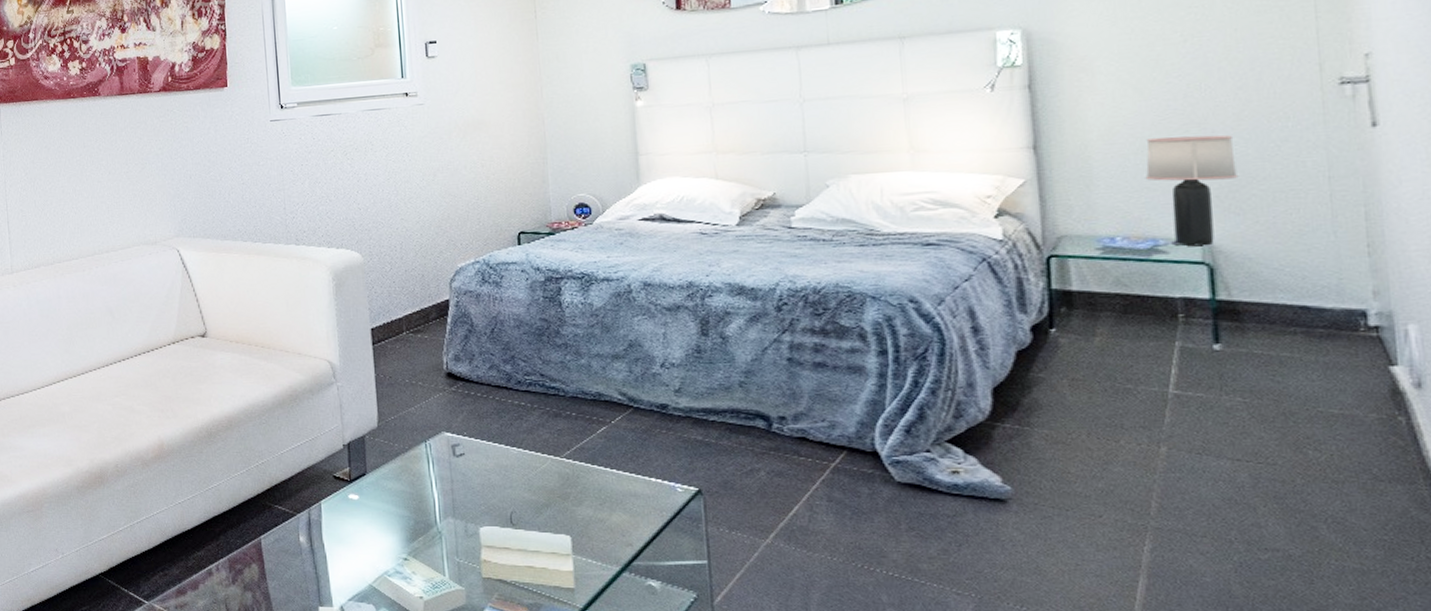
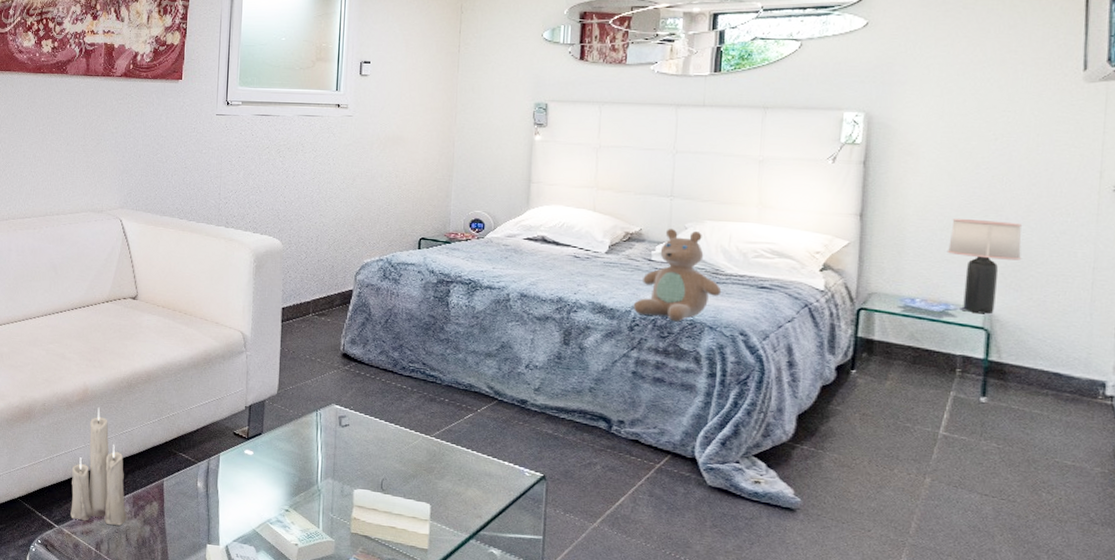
candle: none [156,462,224,596] -> present [70,407,127,526]
teddy bear: none [777,189,881,295] -> present [633,229,722,322]

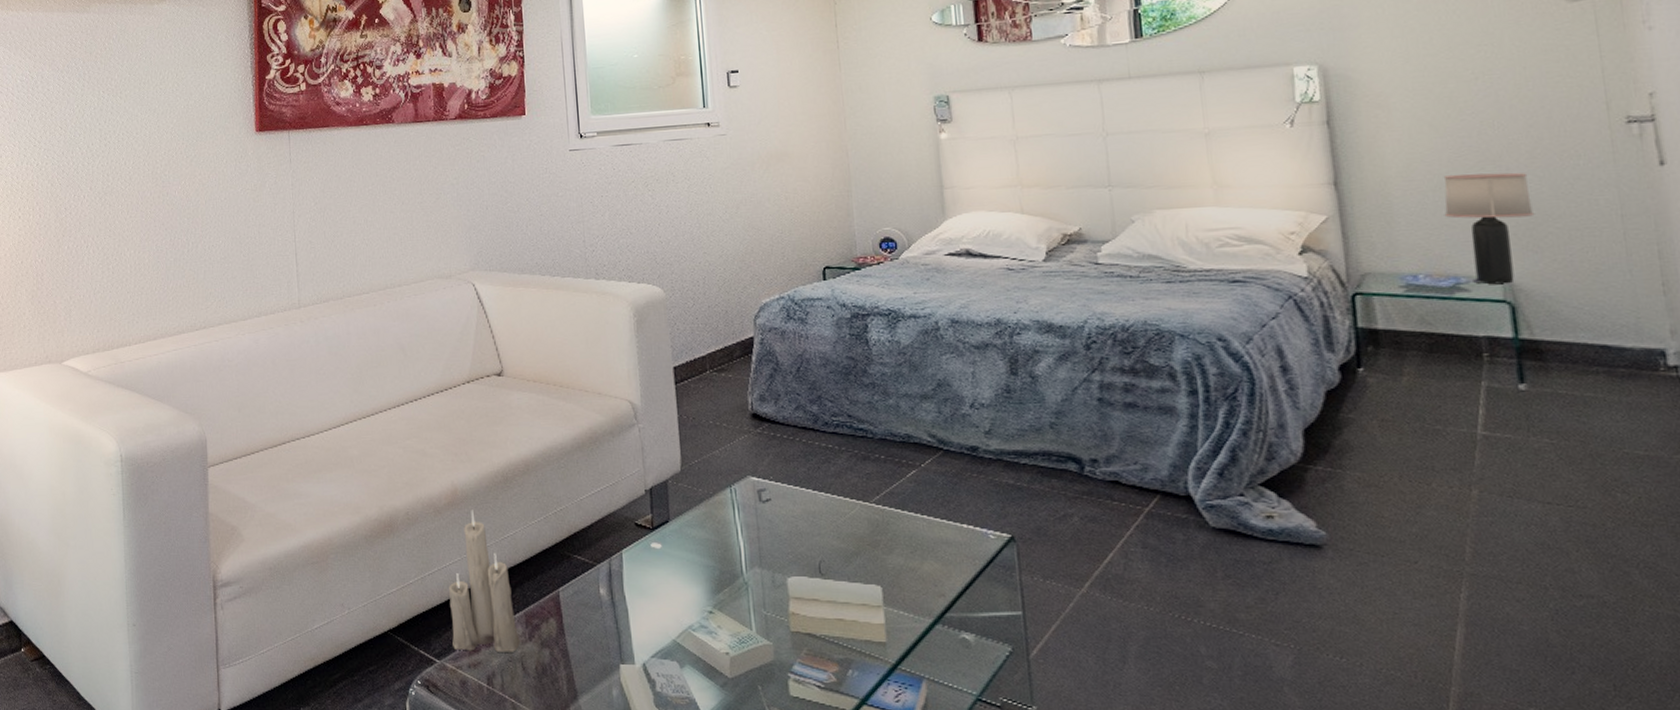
teddy bear: present [633,229,722,322] -> none [1085,224,1188,333]

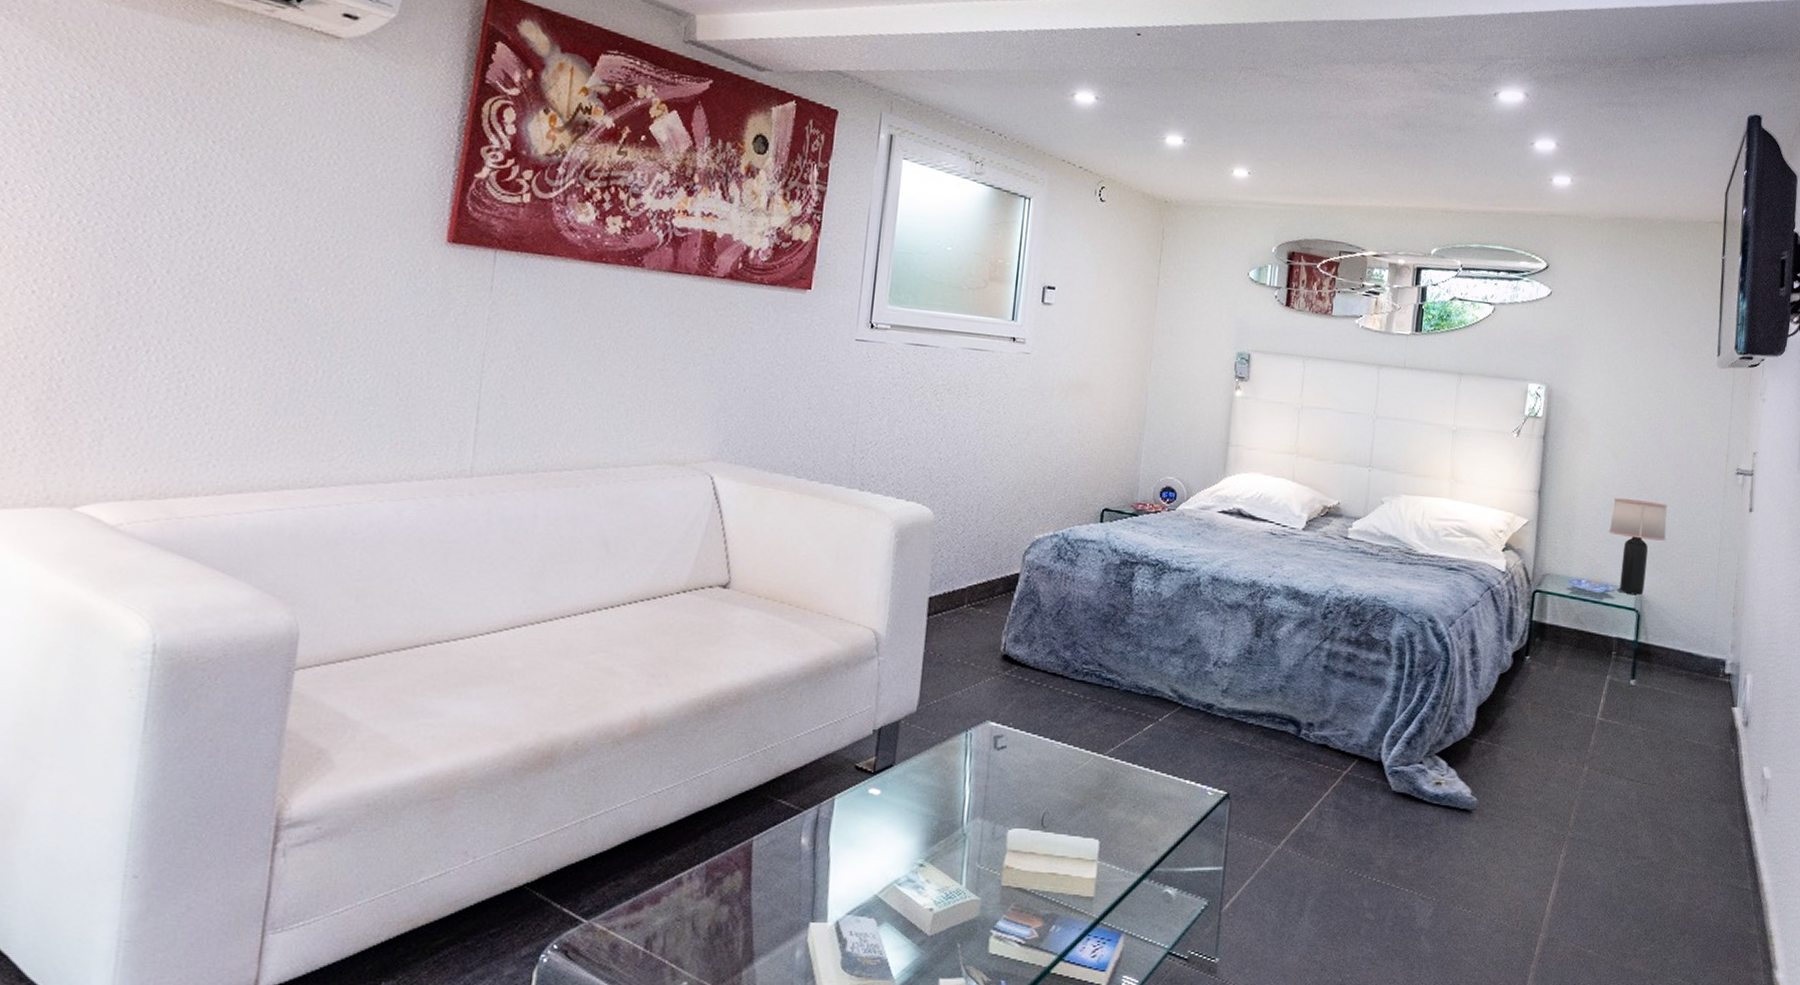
candle: present [449,509,520,653] -> none [608,742,695,911]

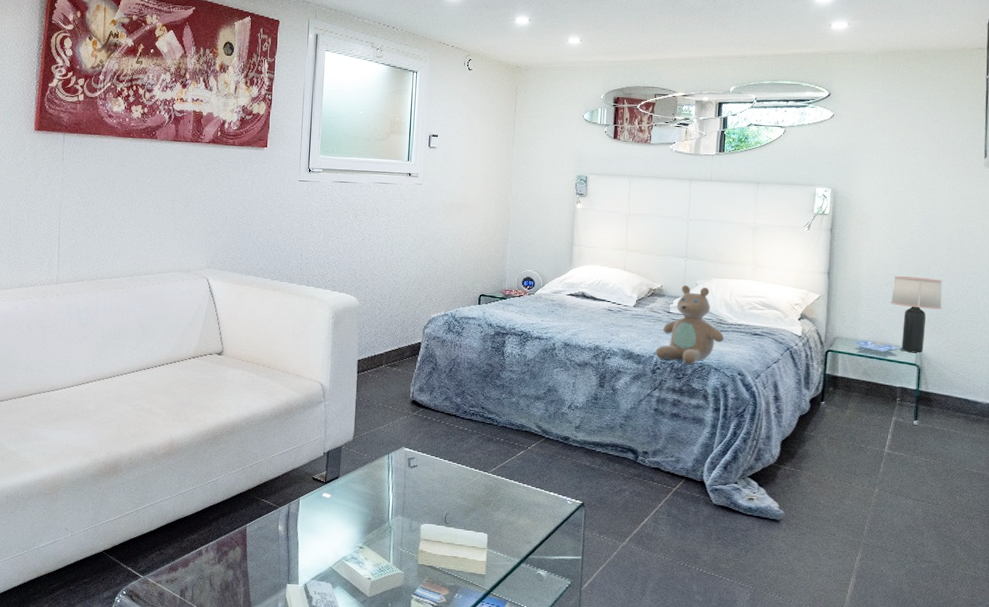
teddy bear: none [1327,503,1413,608] -> present [655,285,724,365]

